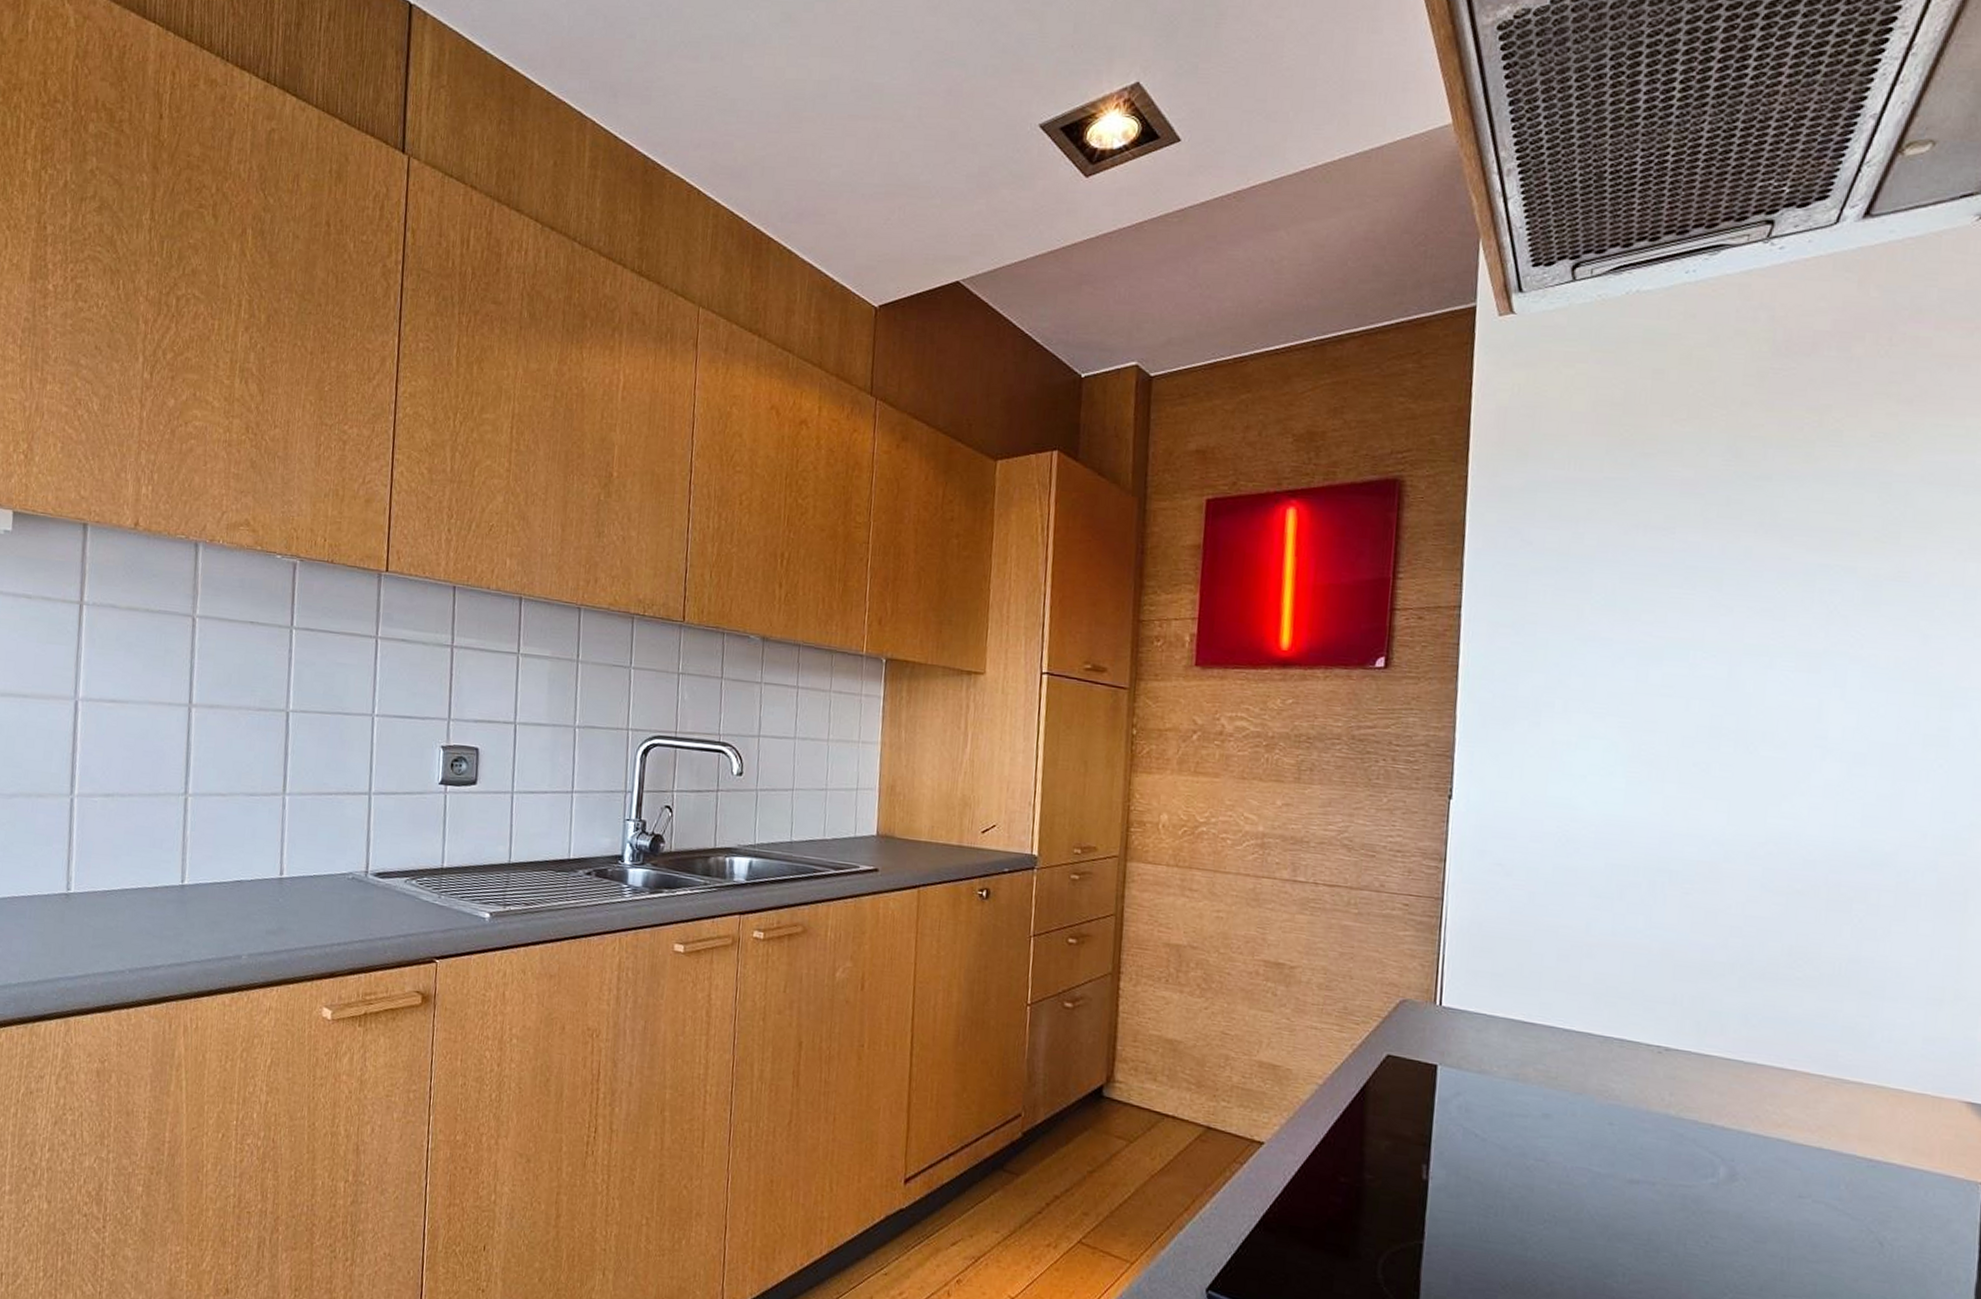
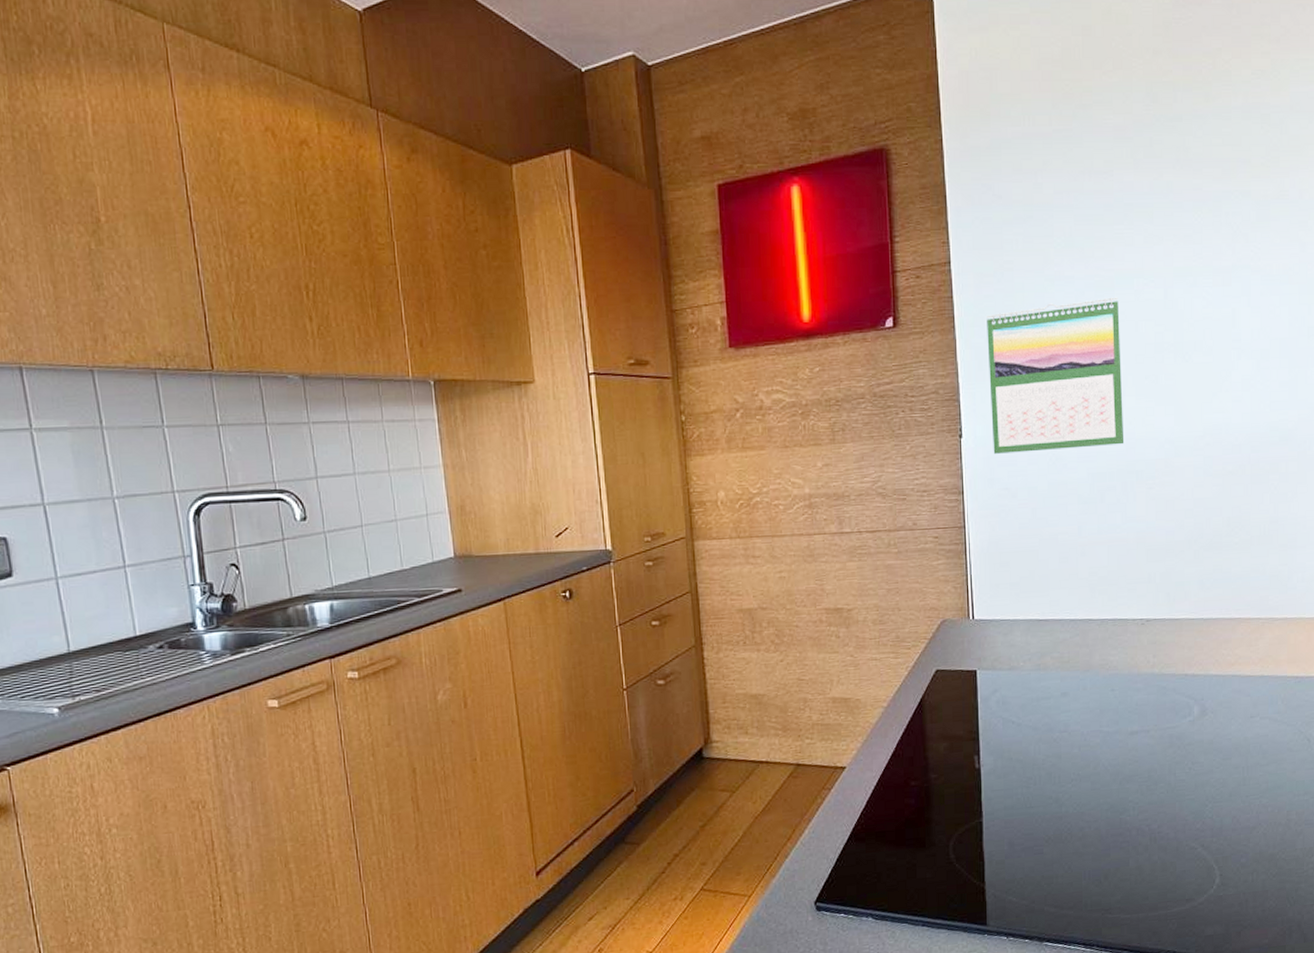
calendar: none [1488,665,1667,837] -> present [987,297,1125,454]

